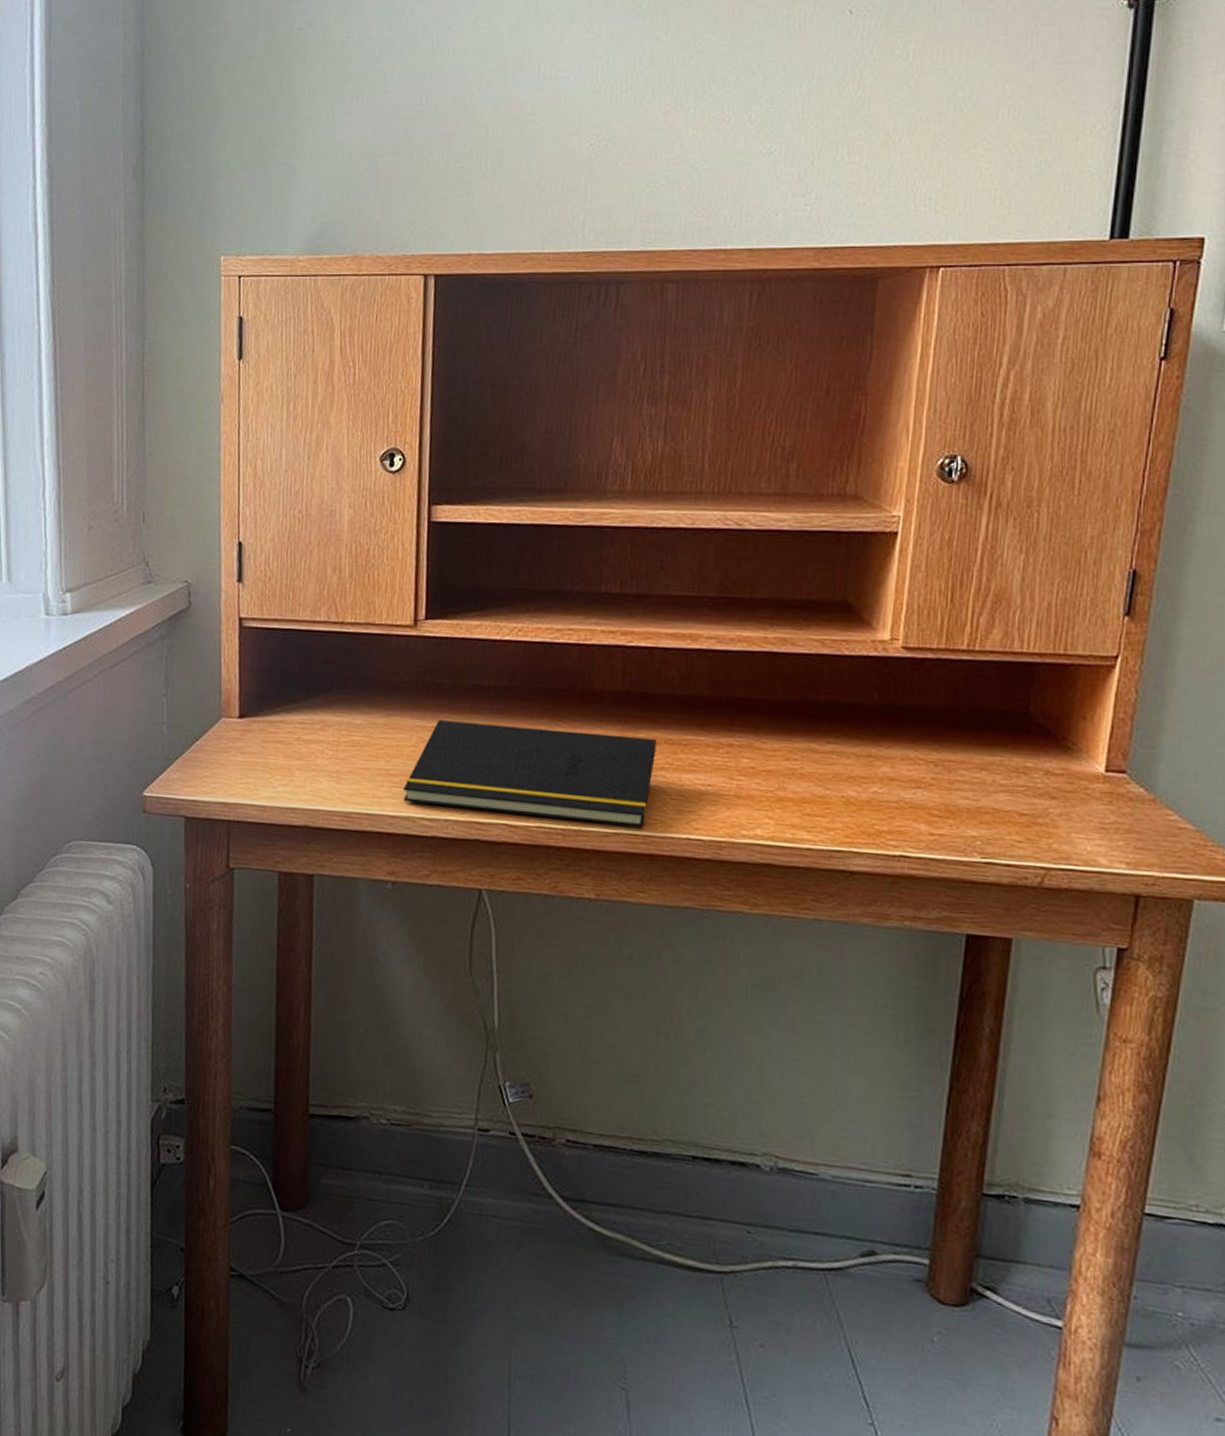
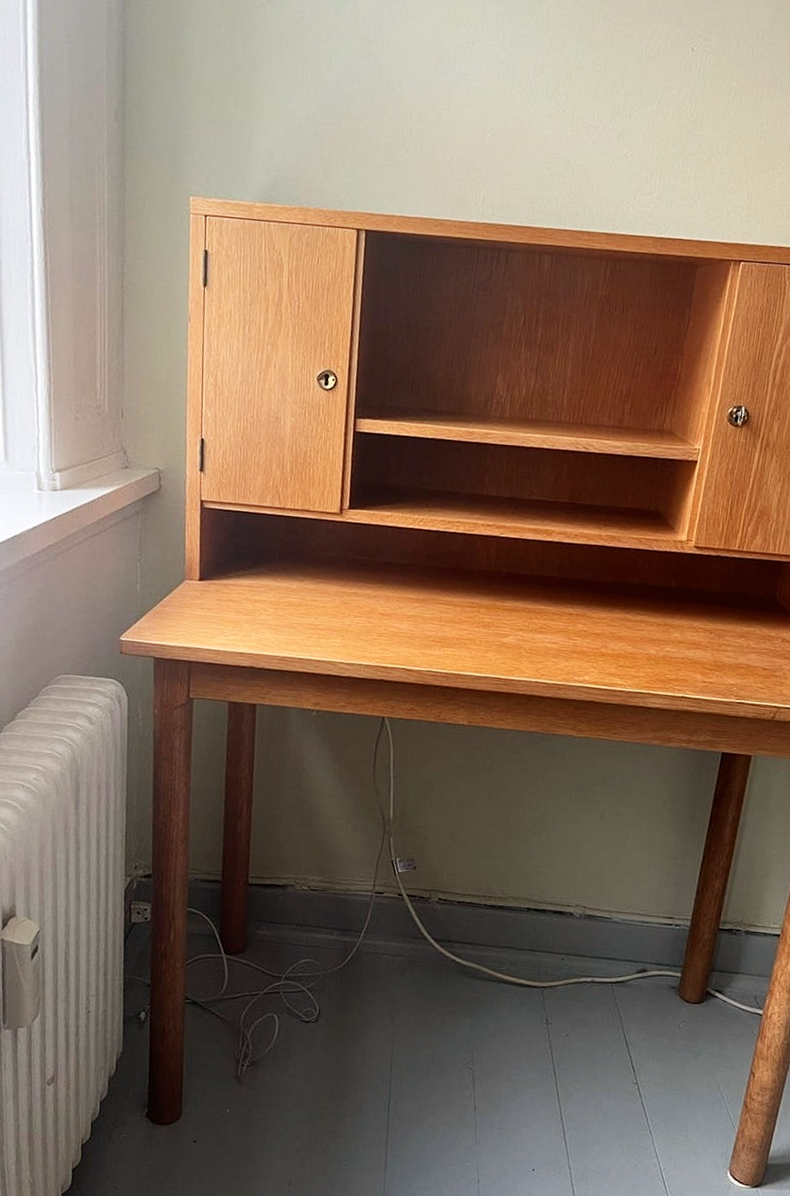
notepad: present [403,720,657,828] -> none [327,588,518,673]

